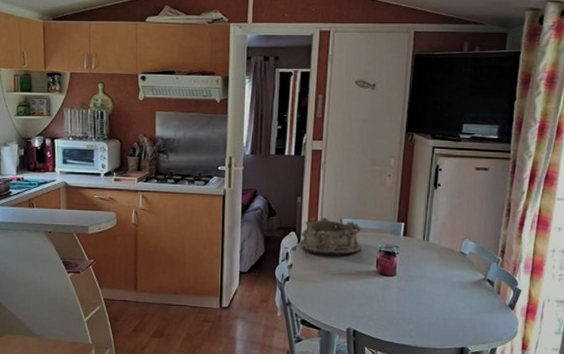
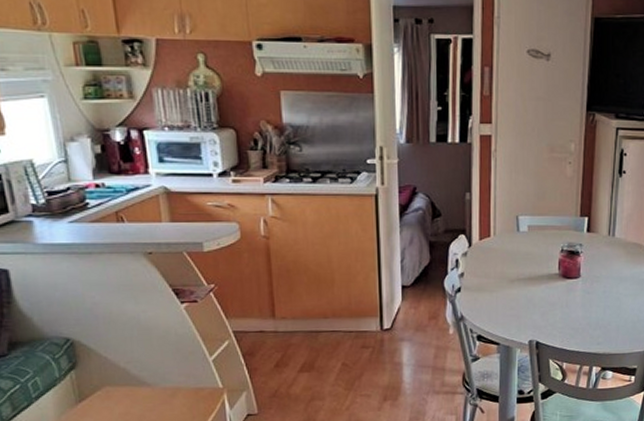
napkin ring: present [301,217,362,256] -> none [472,216,542,259]

